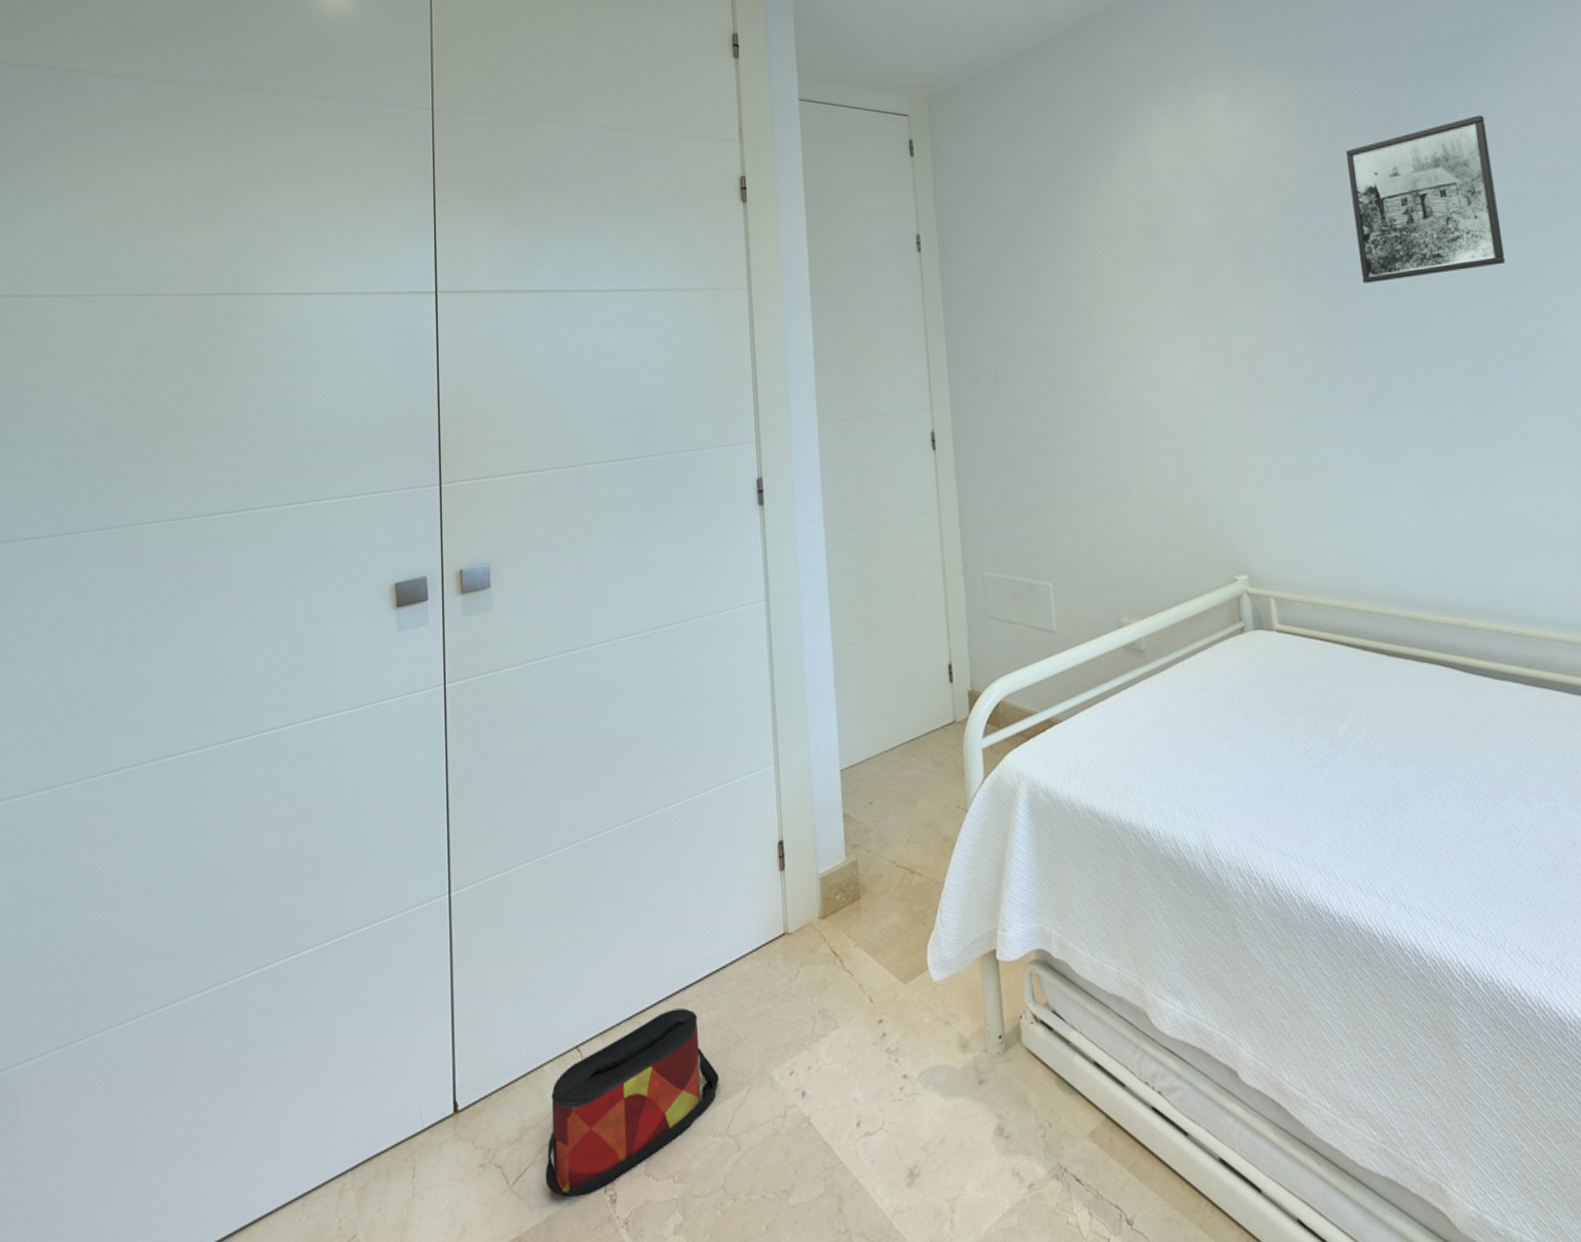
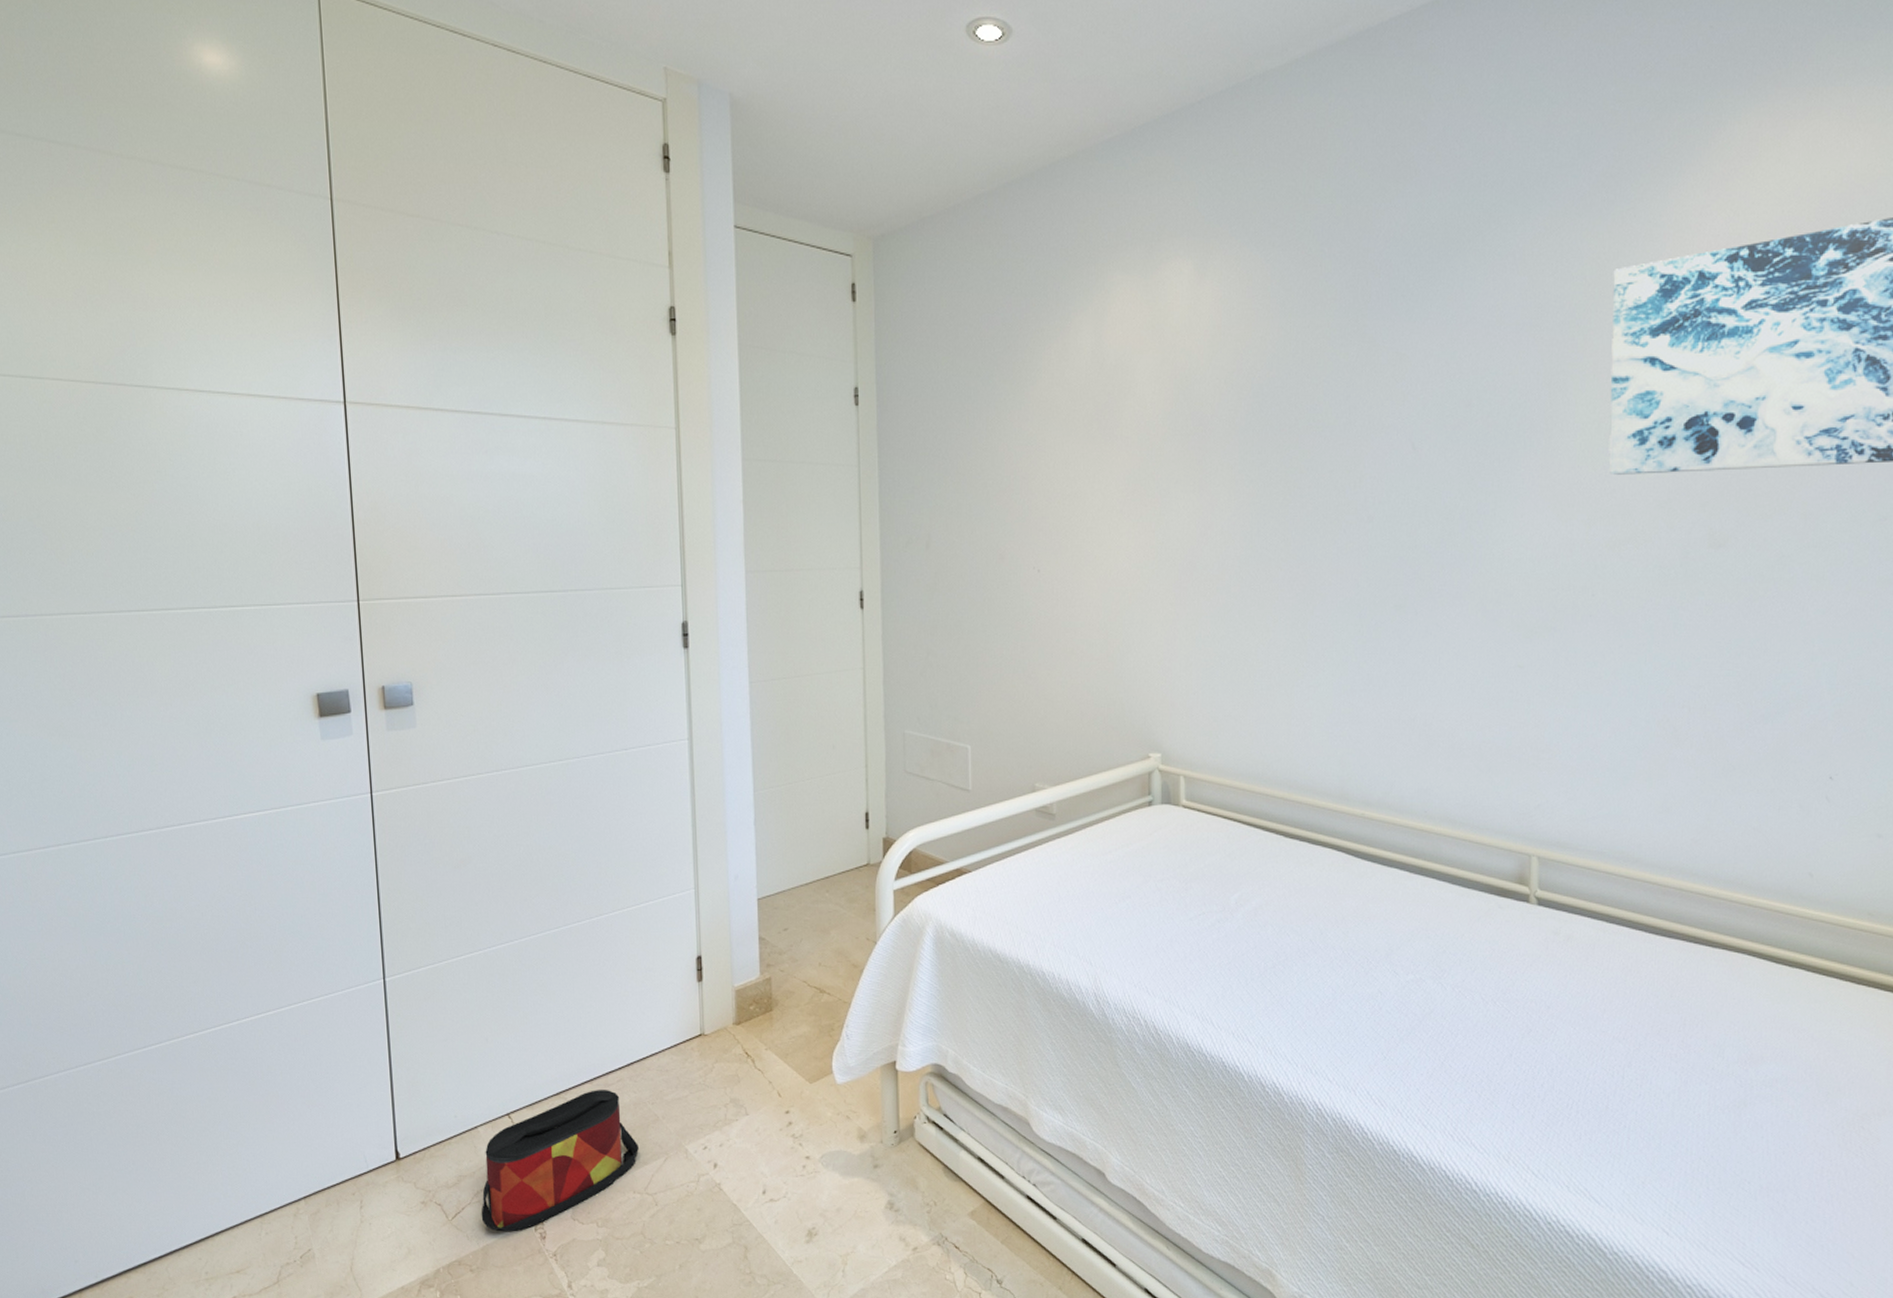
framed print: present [1345,115,1506,284] -> none [1308,313,1459,480]

